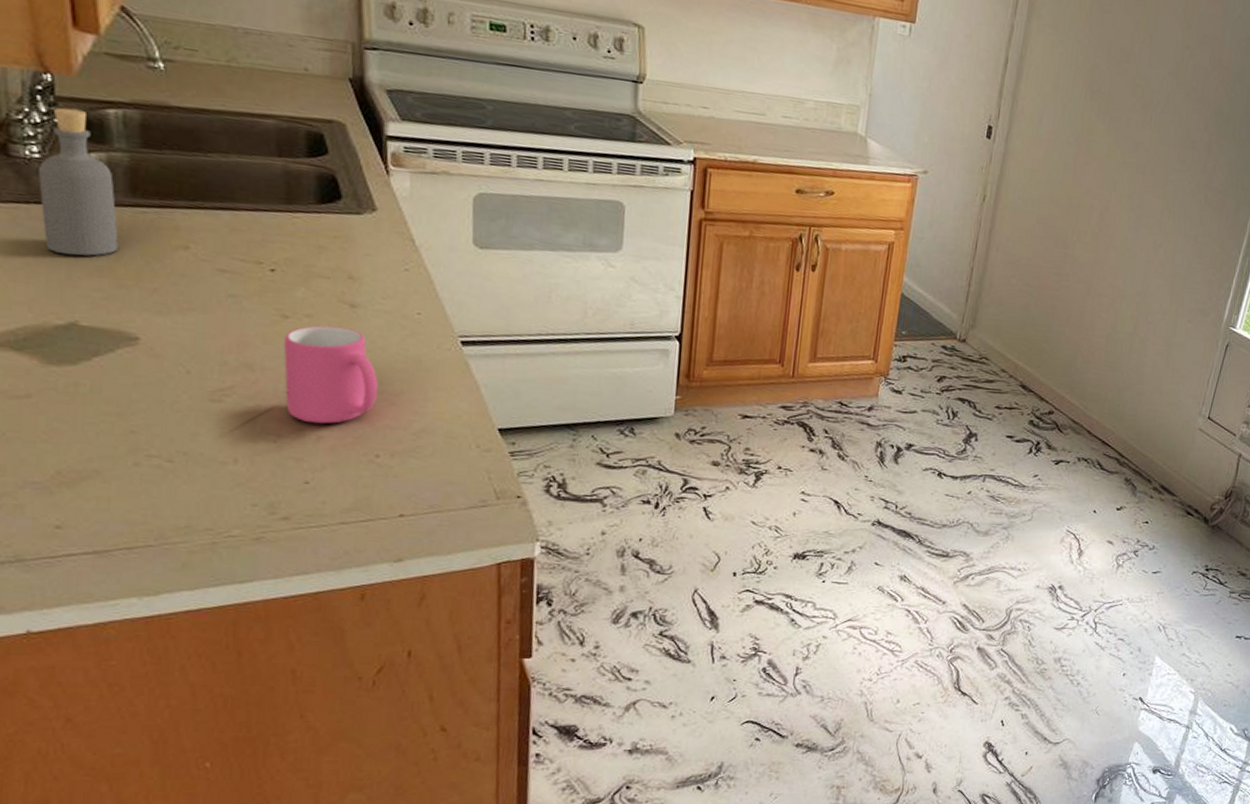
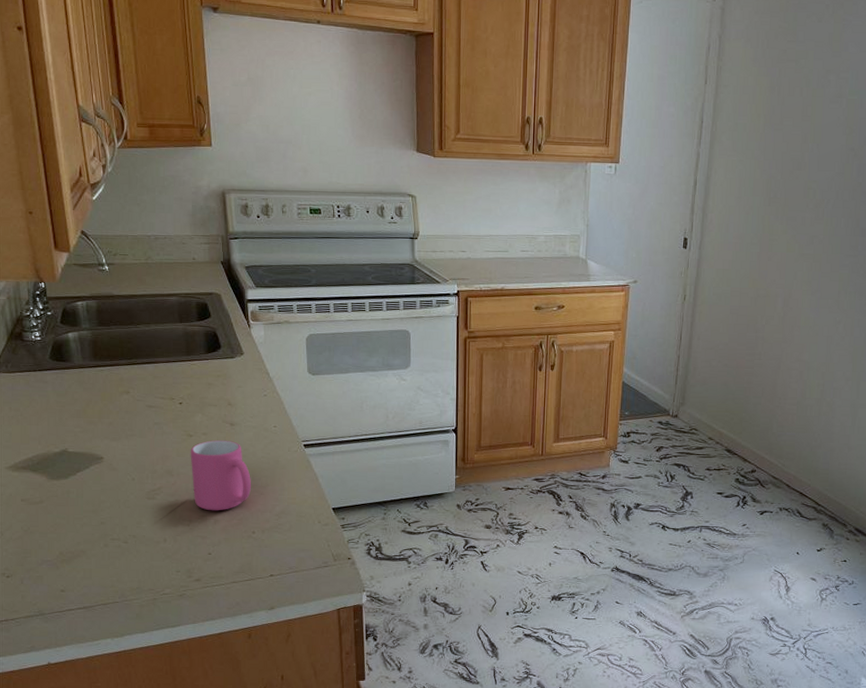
bottle: present [38,107,118,256] -> none [40,304,88,404]

